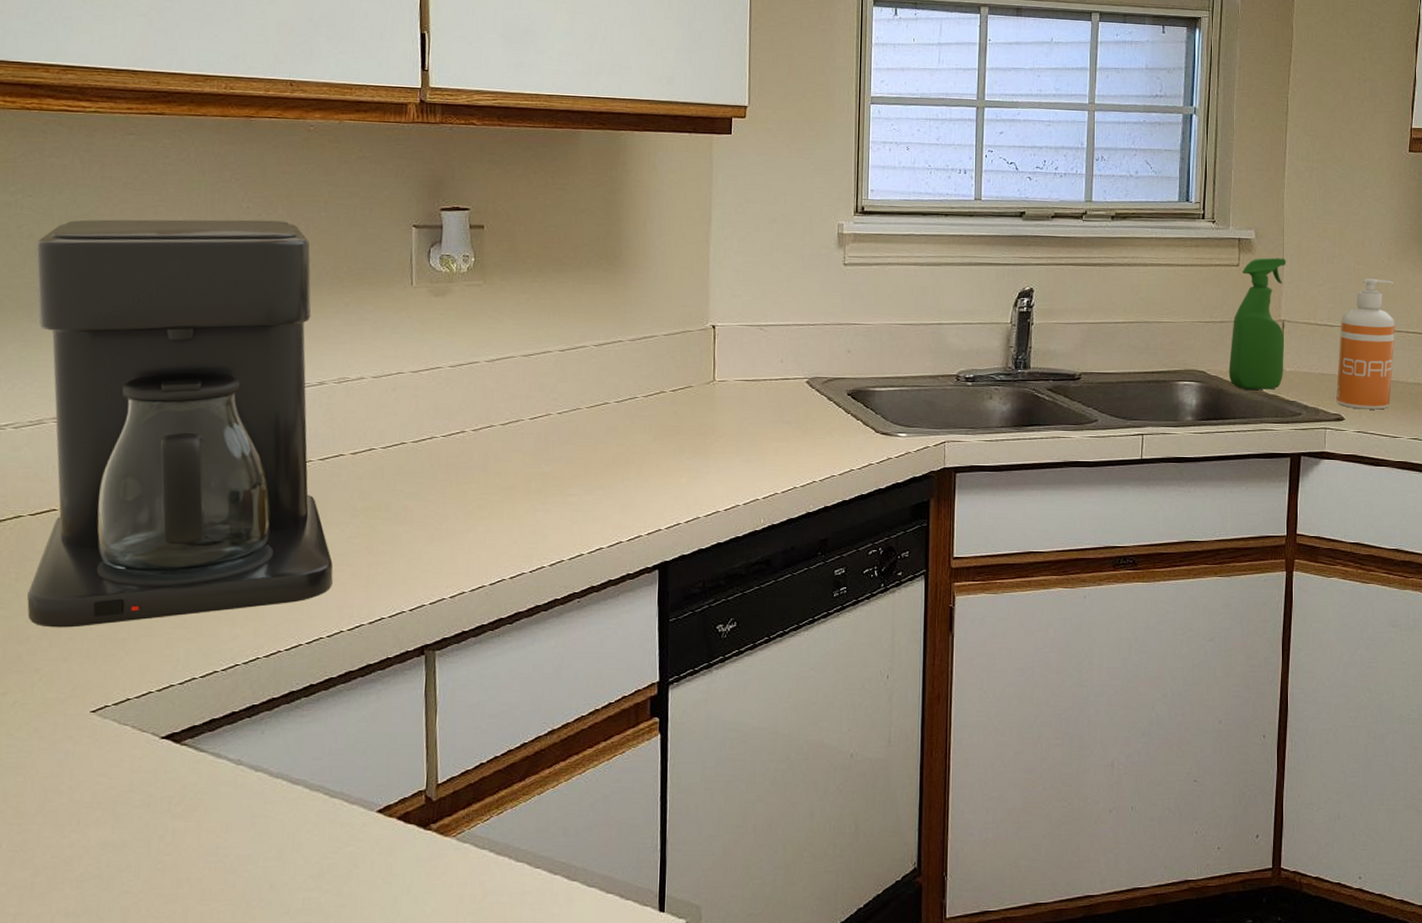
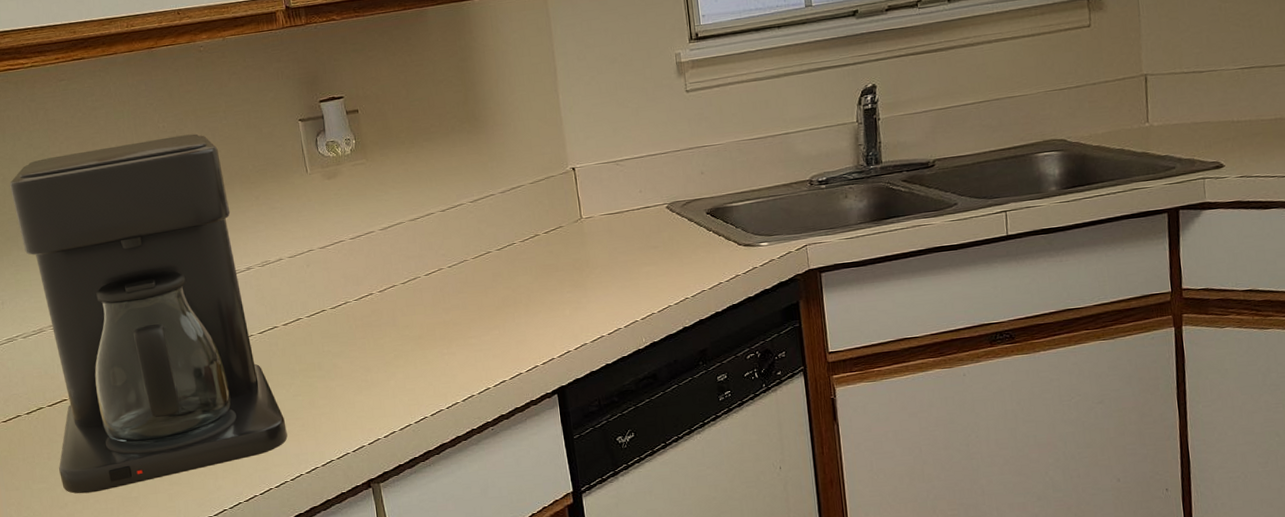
spray bottle: present [1228,257,1287,390] -> none [1090,10,1152,151]
soap dispenser: present [1336,278,1395,410] -> none [1210,13,1275,154]

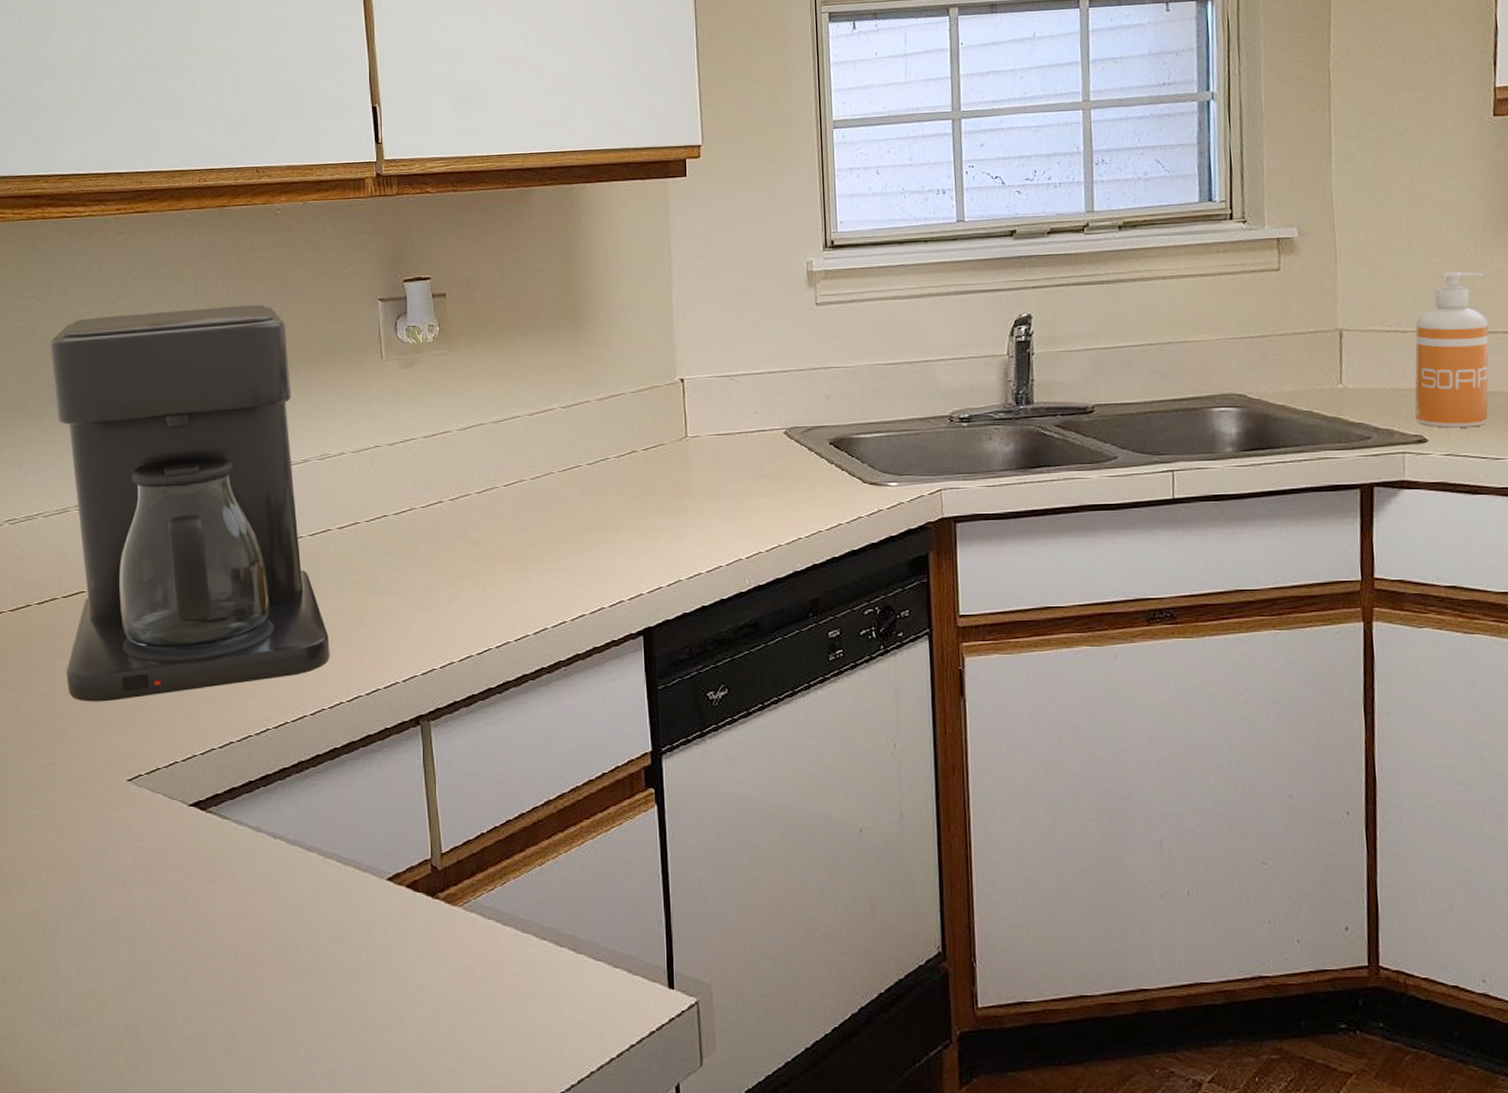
soap dispenser: none [1210,13,1275,154] -> present [1414,271,1489,428]

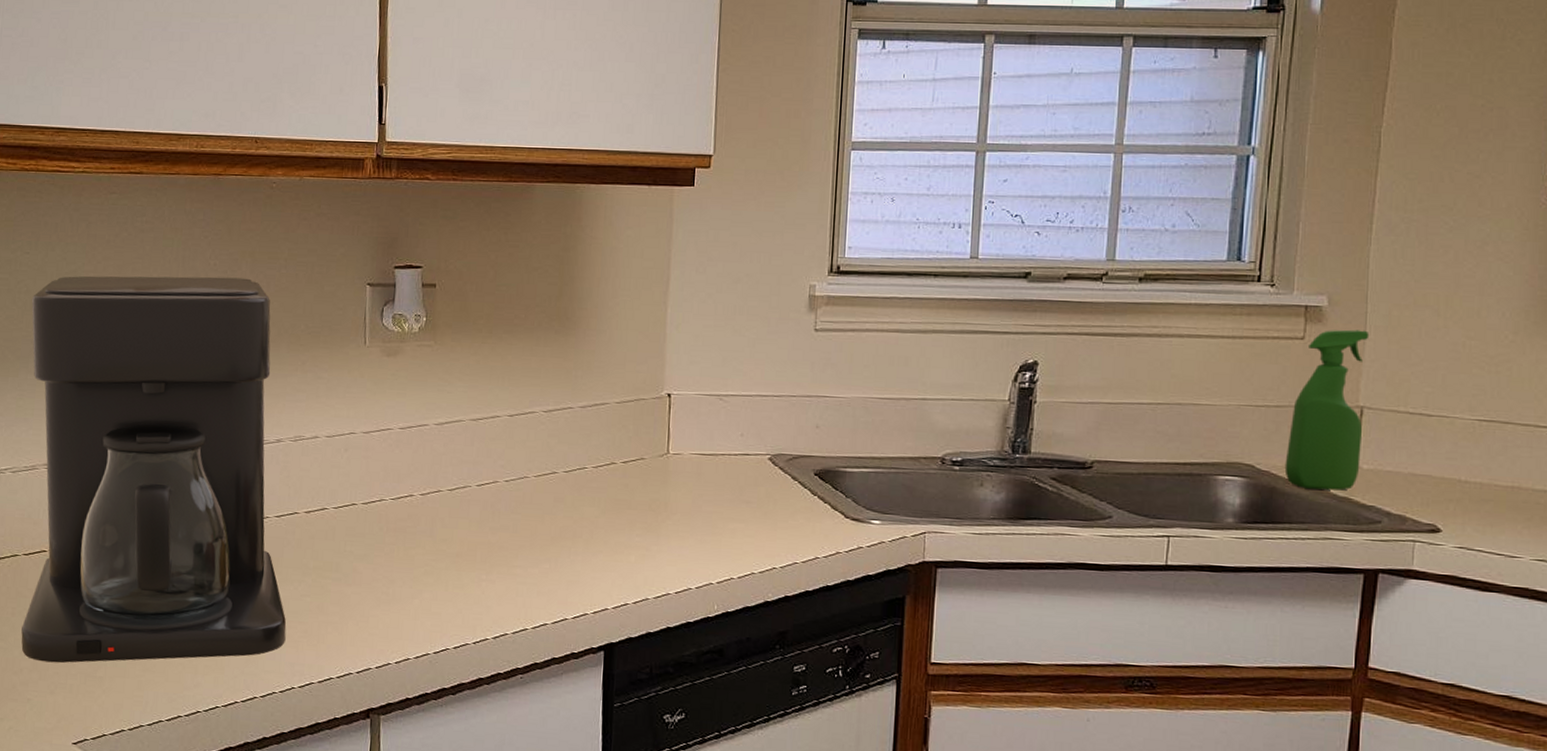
spray bottle: none [1274,256,1345,412] -> present [1284,329,1370,490]
soap dispenser: present [1414,271,1489,428] -> none [1431,357,1521,522]

